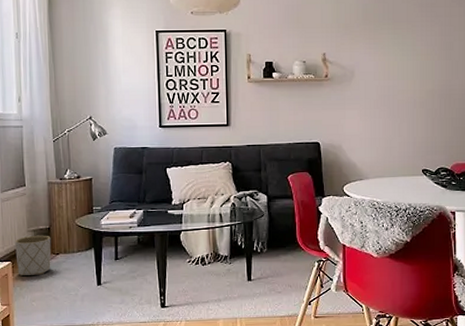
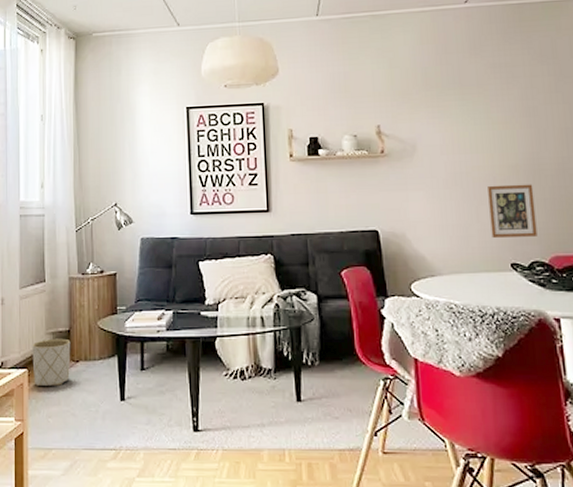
picture frame: none [409,106,444,150] -> present [488,184,538,239]

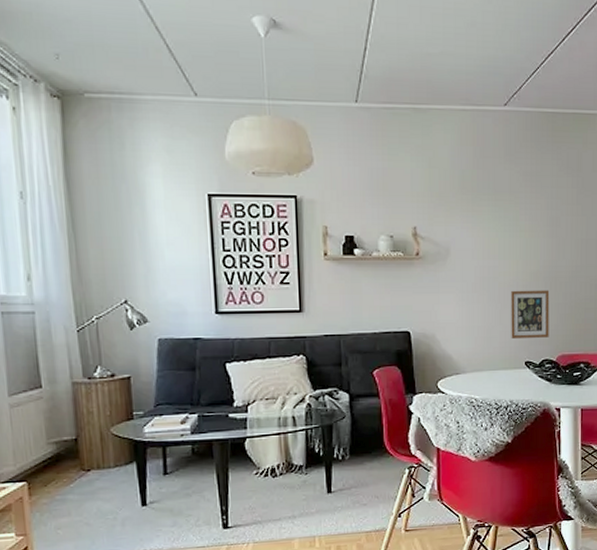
planter: present [32,338,71,386] -> none [30,447,81,498]

